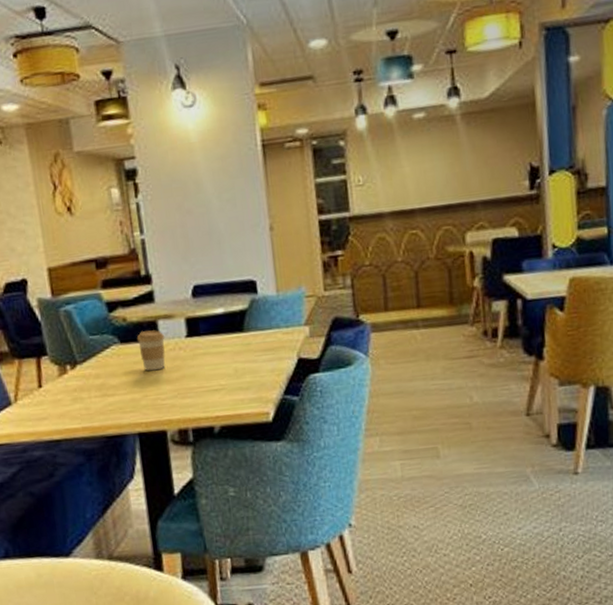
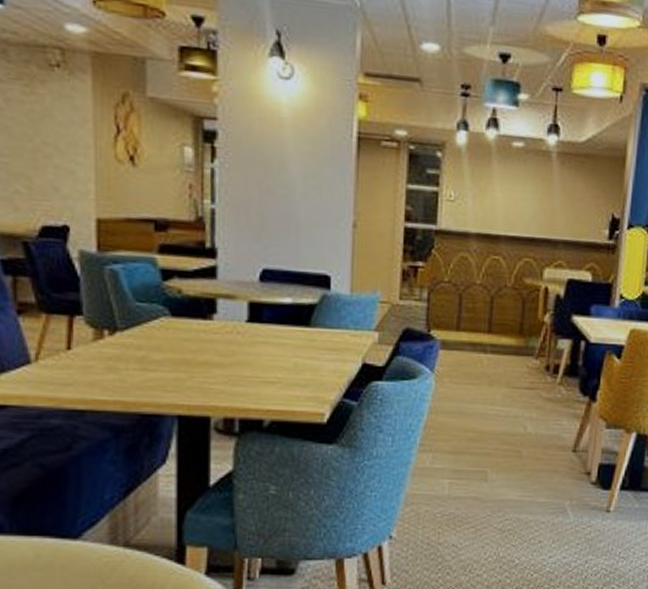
coffee cup: present [136,330,165,371] -> none [190,307,223,352]

